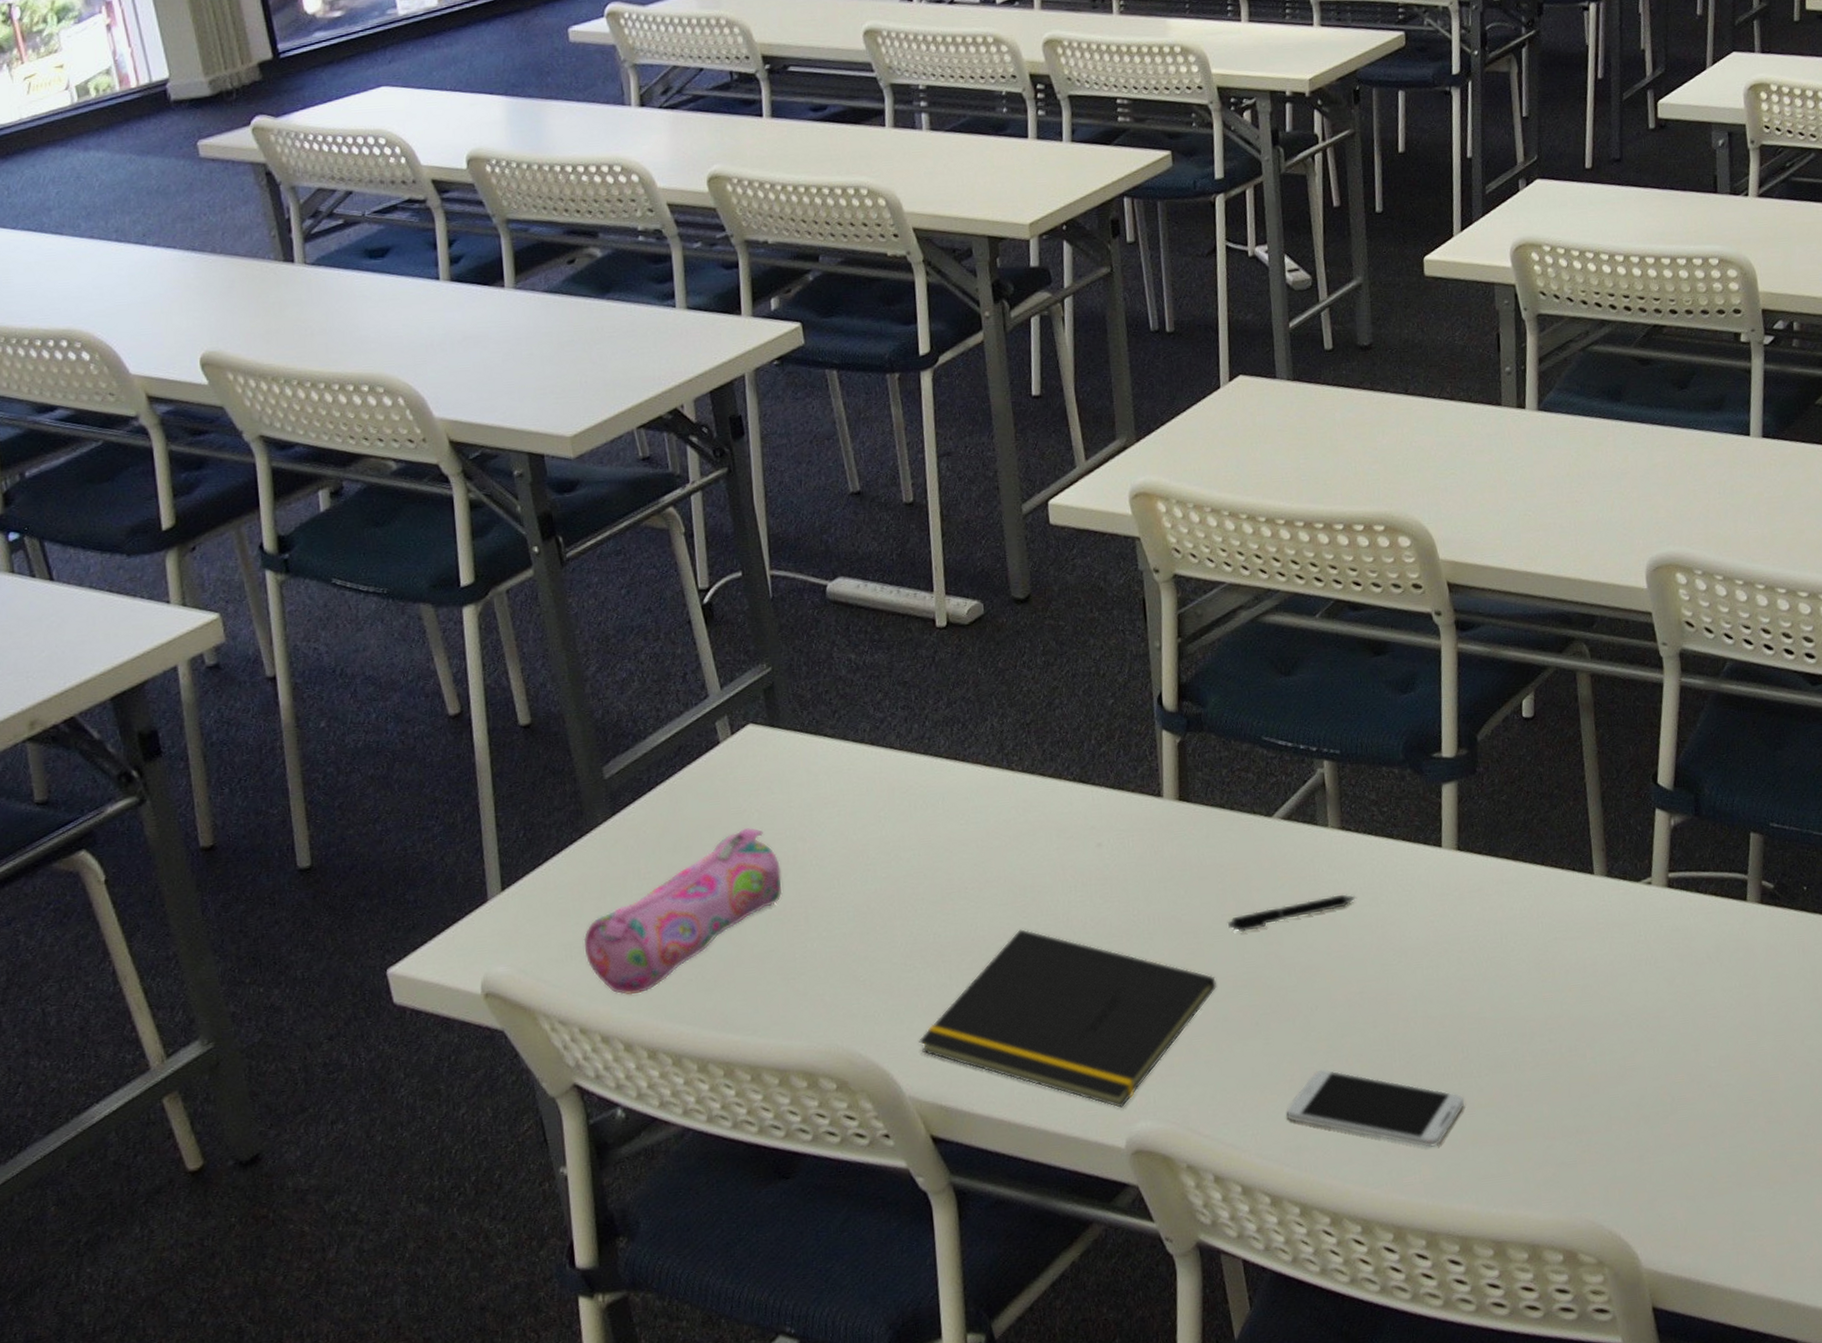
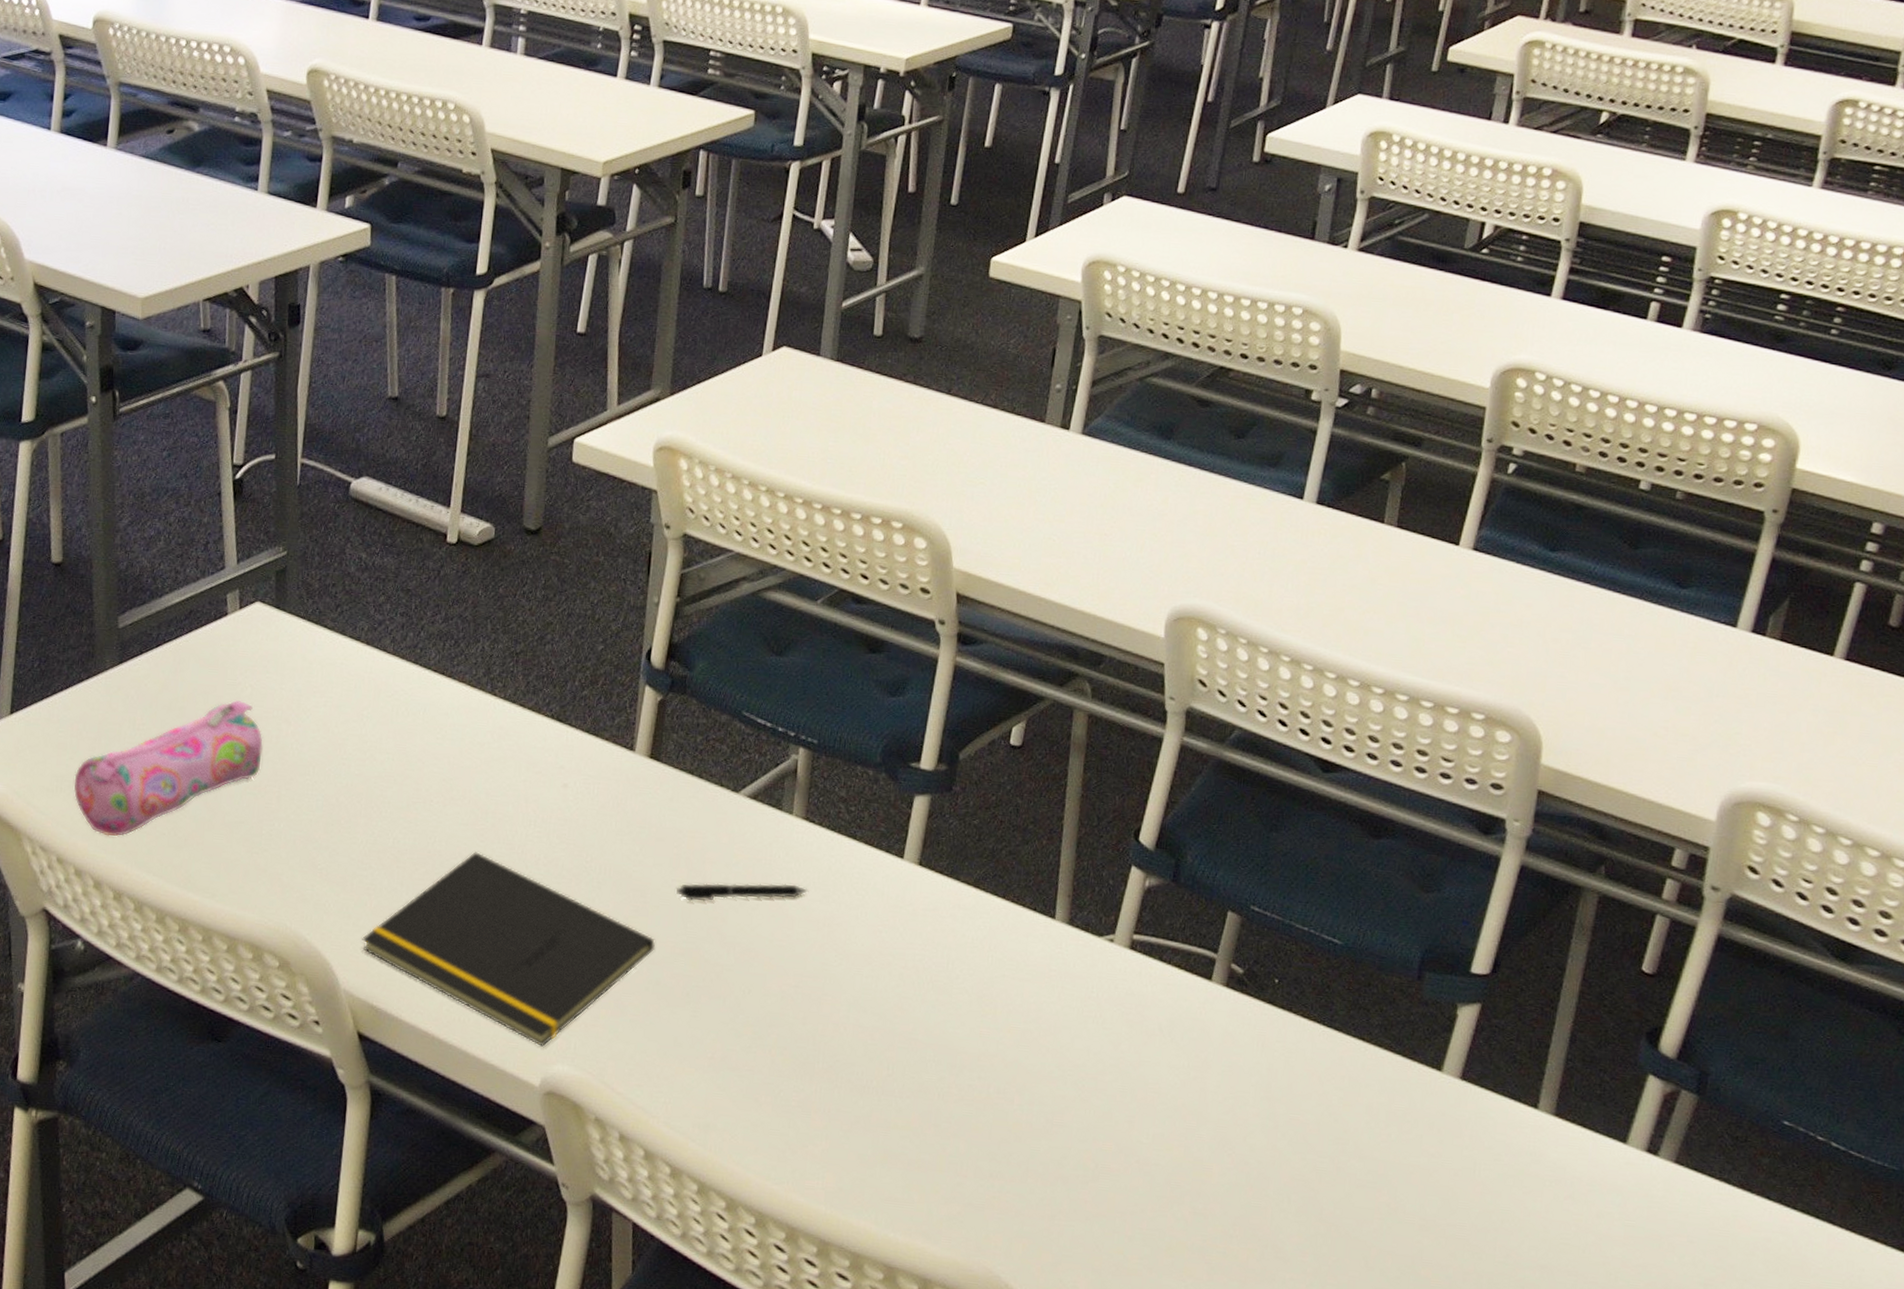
smartphone: present [1286,1069,1465,1148] -> none [700,1053,881,1157]

